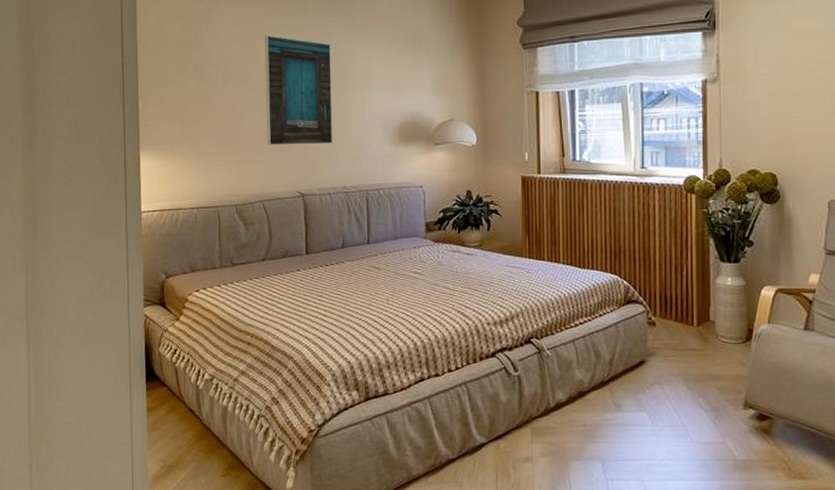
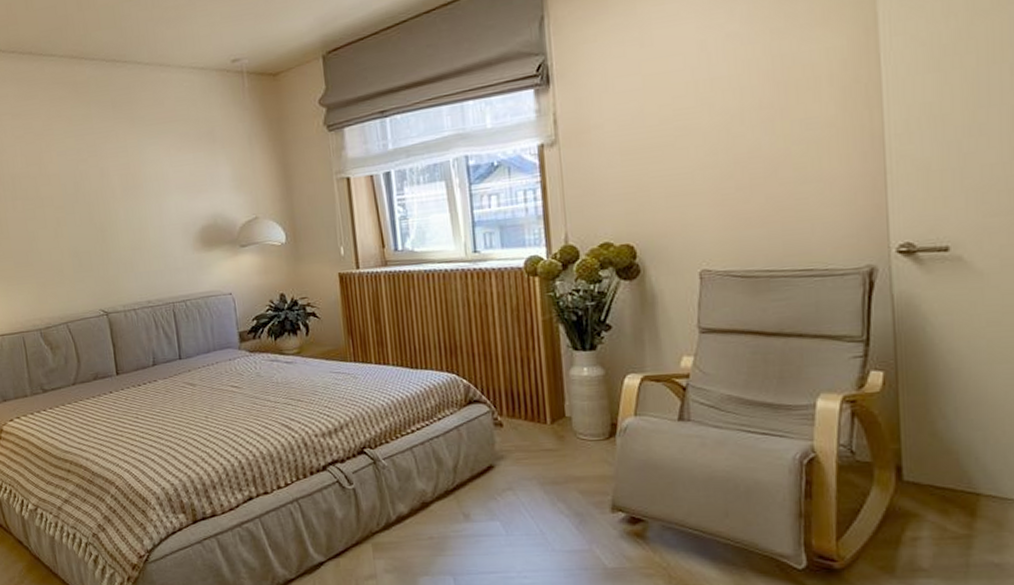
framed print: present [265,35,333,146] -> none [49,145,132,264]

